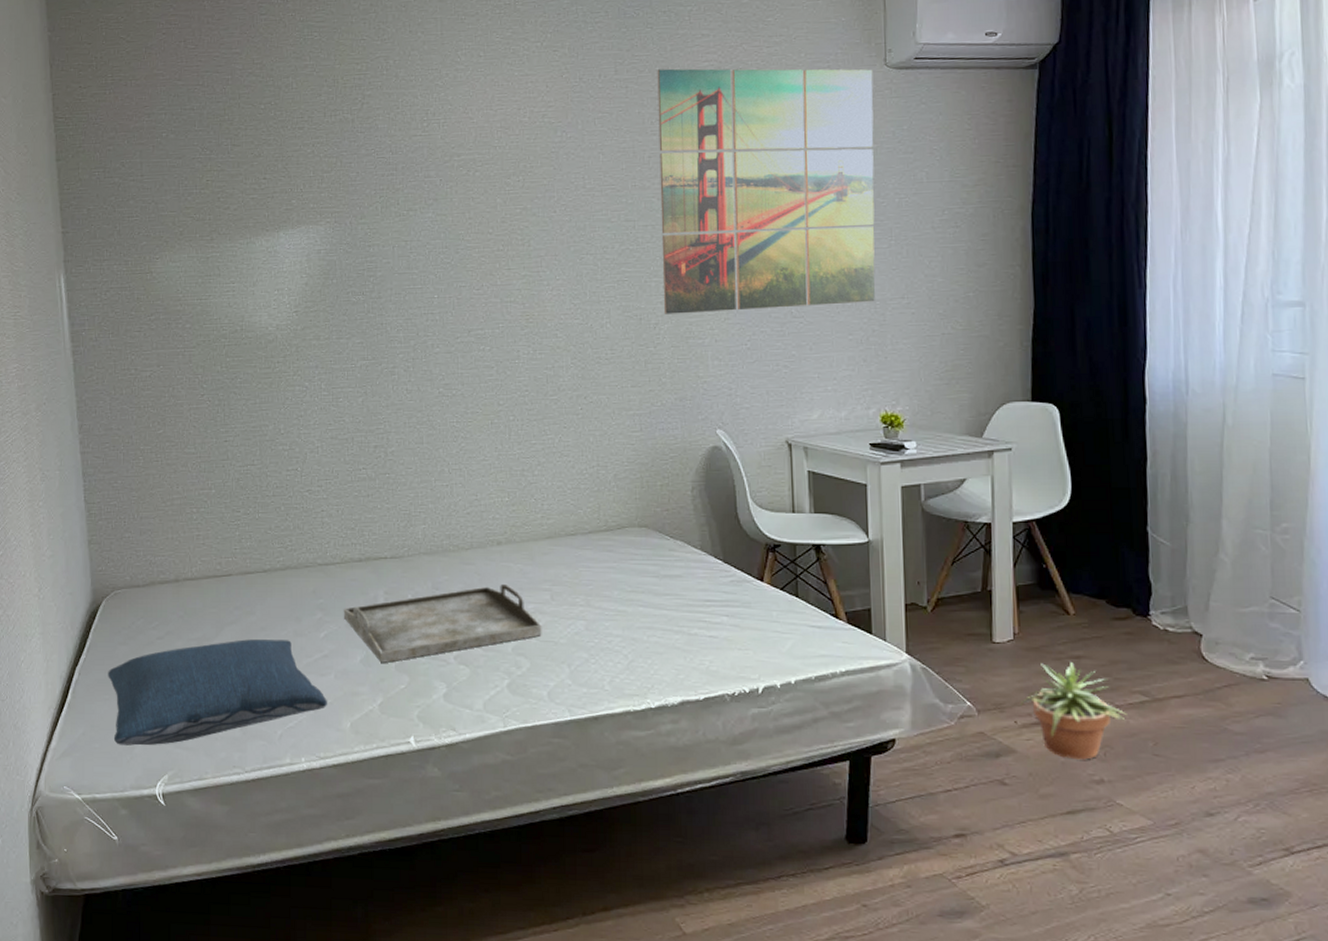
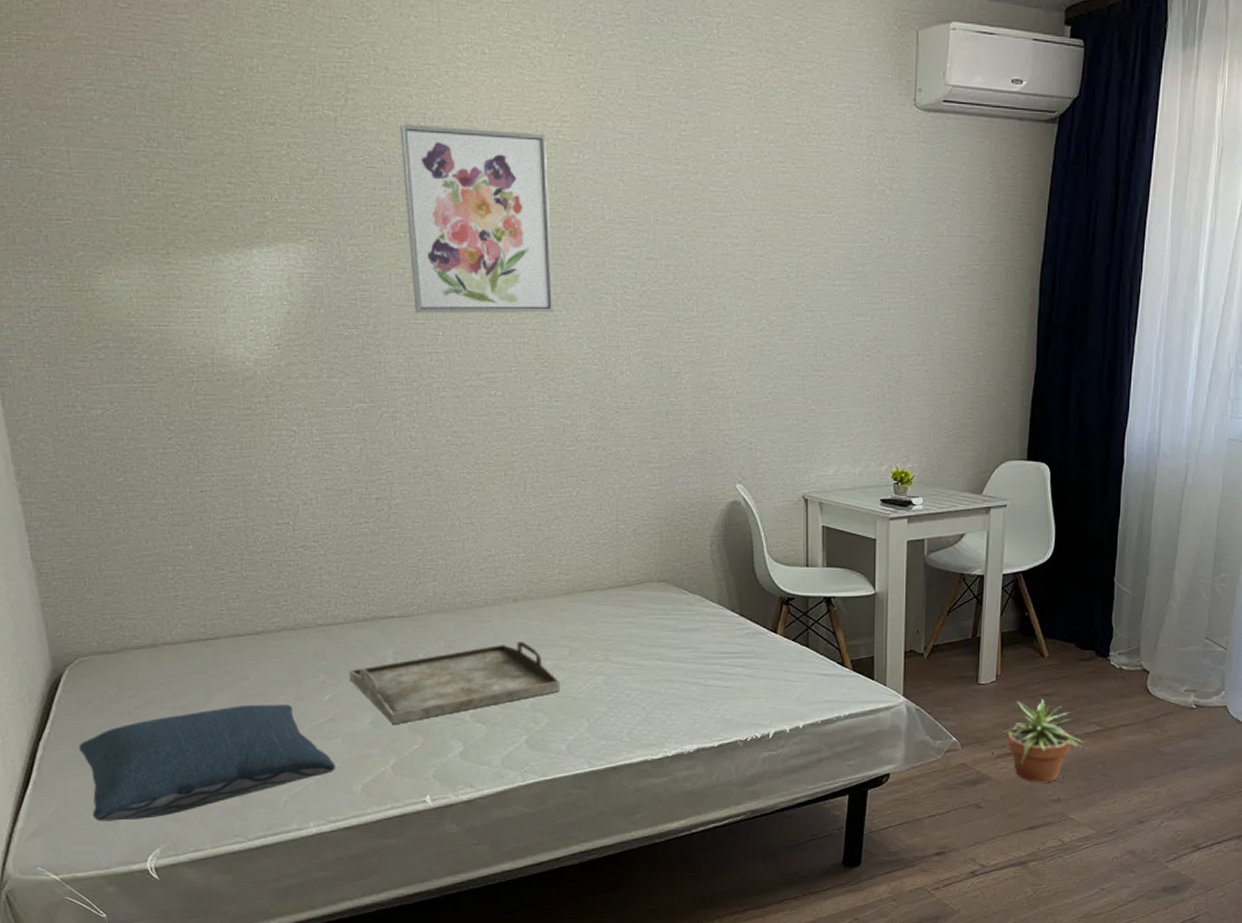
wall art: none [406,118,538,280] -> present [400,124,553,314]
wall art: present [657,68,875,314] -> none [682,88,902,363]

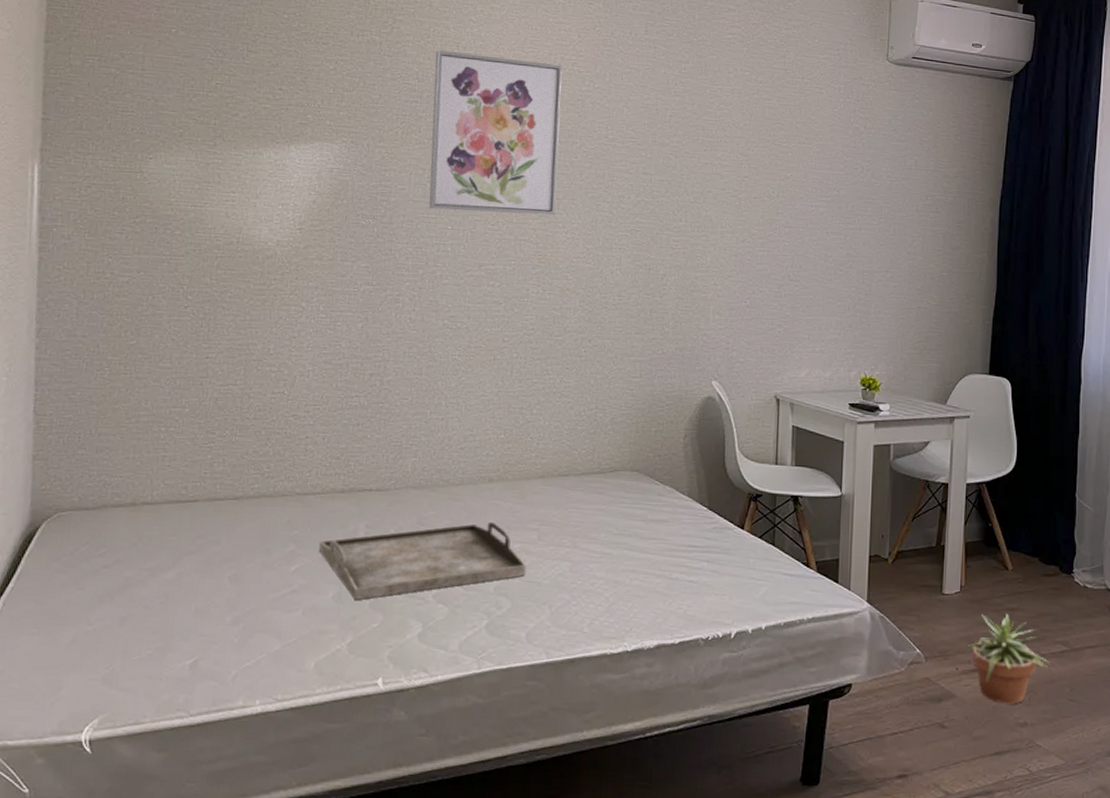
pillow: present [79,705,337,821] -> none [38,571,292,686]

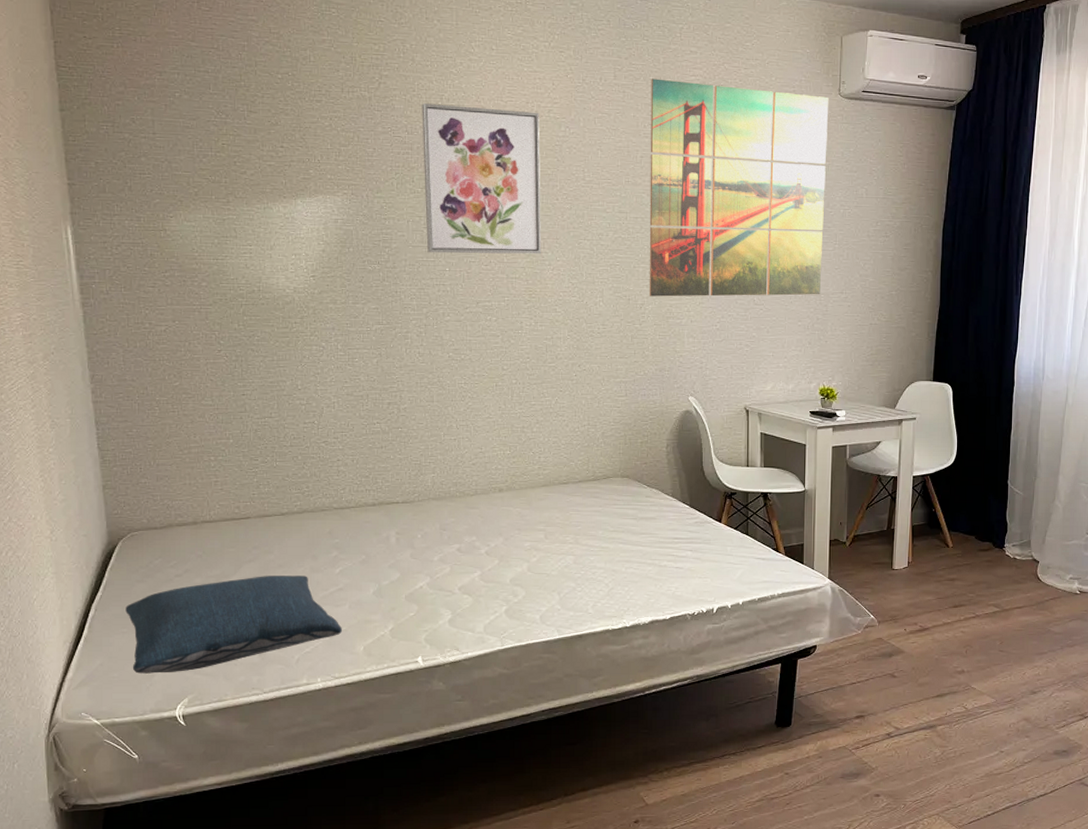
pillow: none [38,571,292,686] -> present [125,576,343,674]
serving tray: present [318,521,527,601] -> none [357,525,536,595]
wall art: none [672,35,876,273] -> present [649,78,829,297]
potted plant: present [961,614,1050,704] -> none [909,583,984,656]

